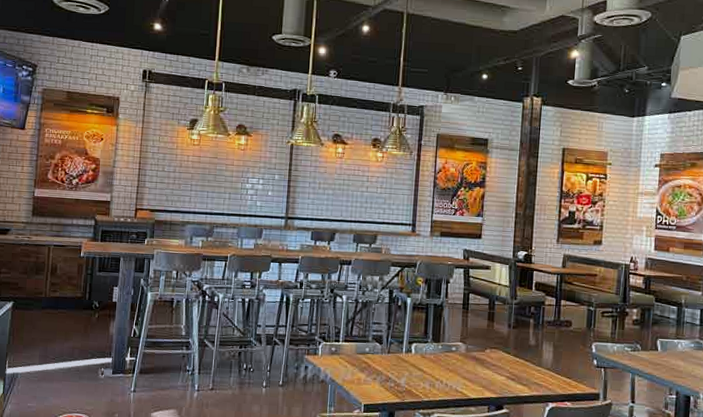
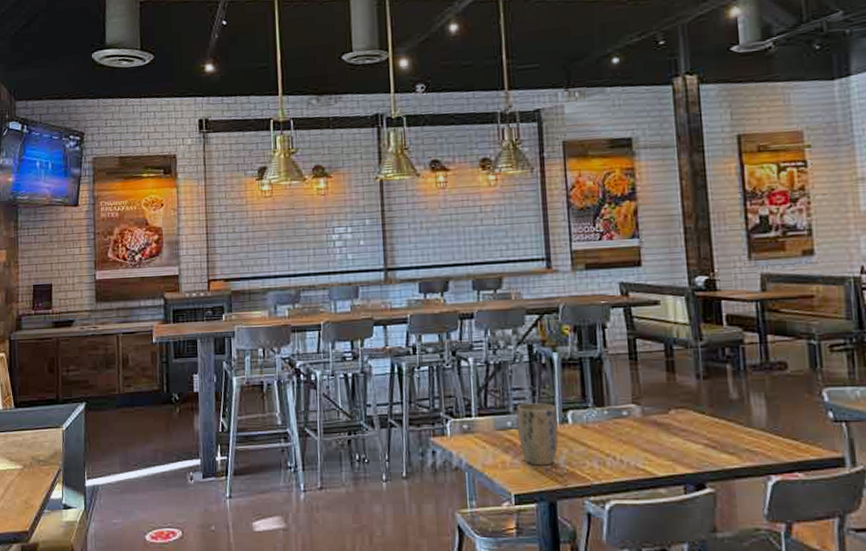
plant pot: none [372,335,404,384] -> present [516,403,559,466]

